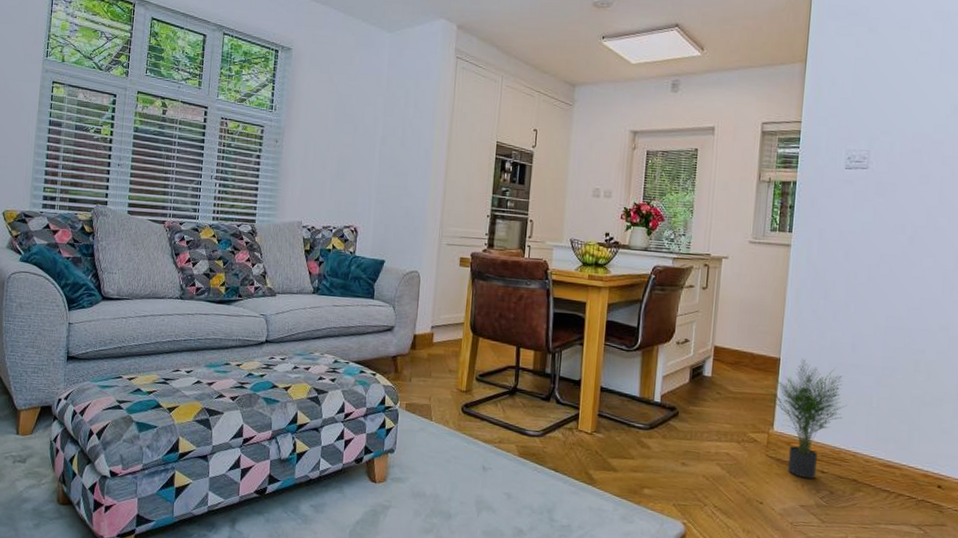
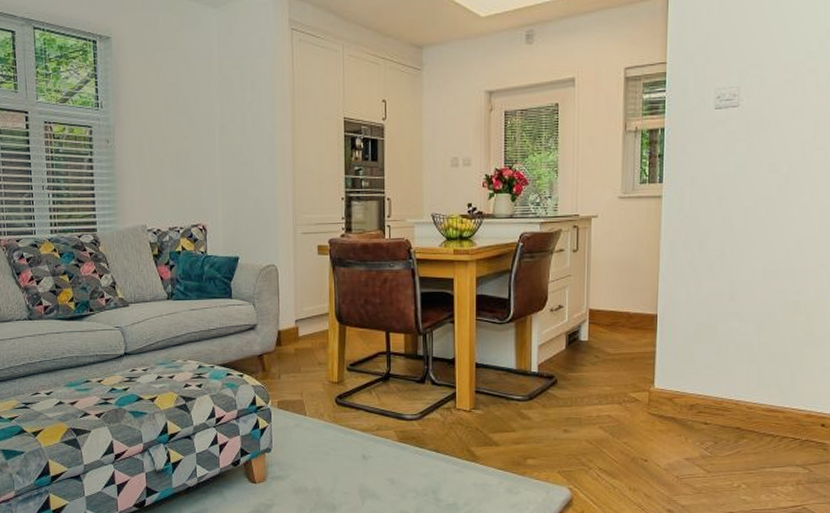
potted plant: present [761,358,848,479] -> none [639,312,728,432]

